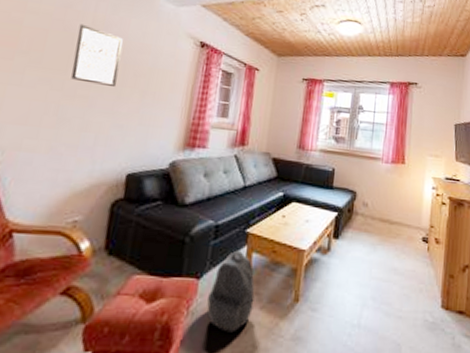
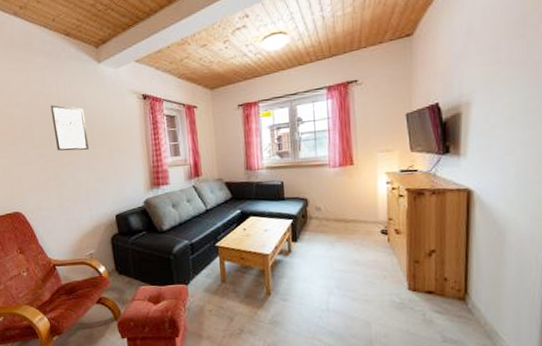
backpack: present [207,250,255,333] -> none [197,260,234,321]

